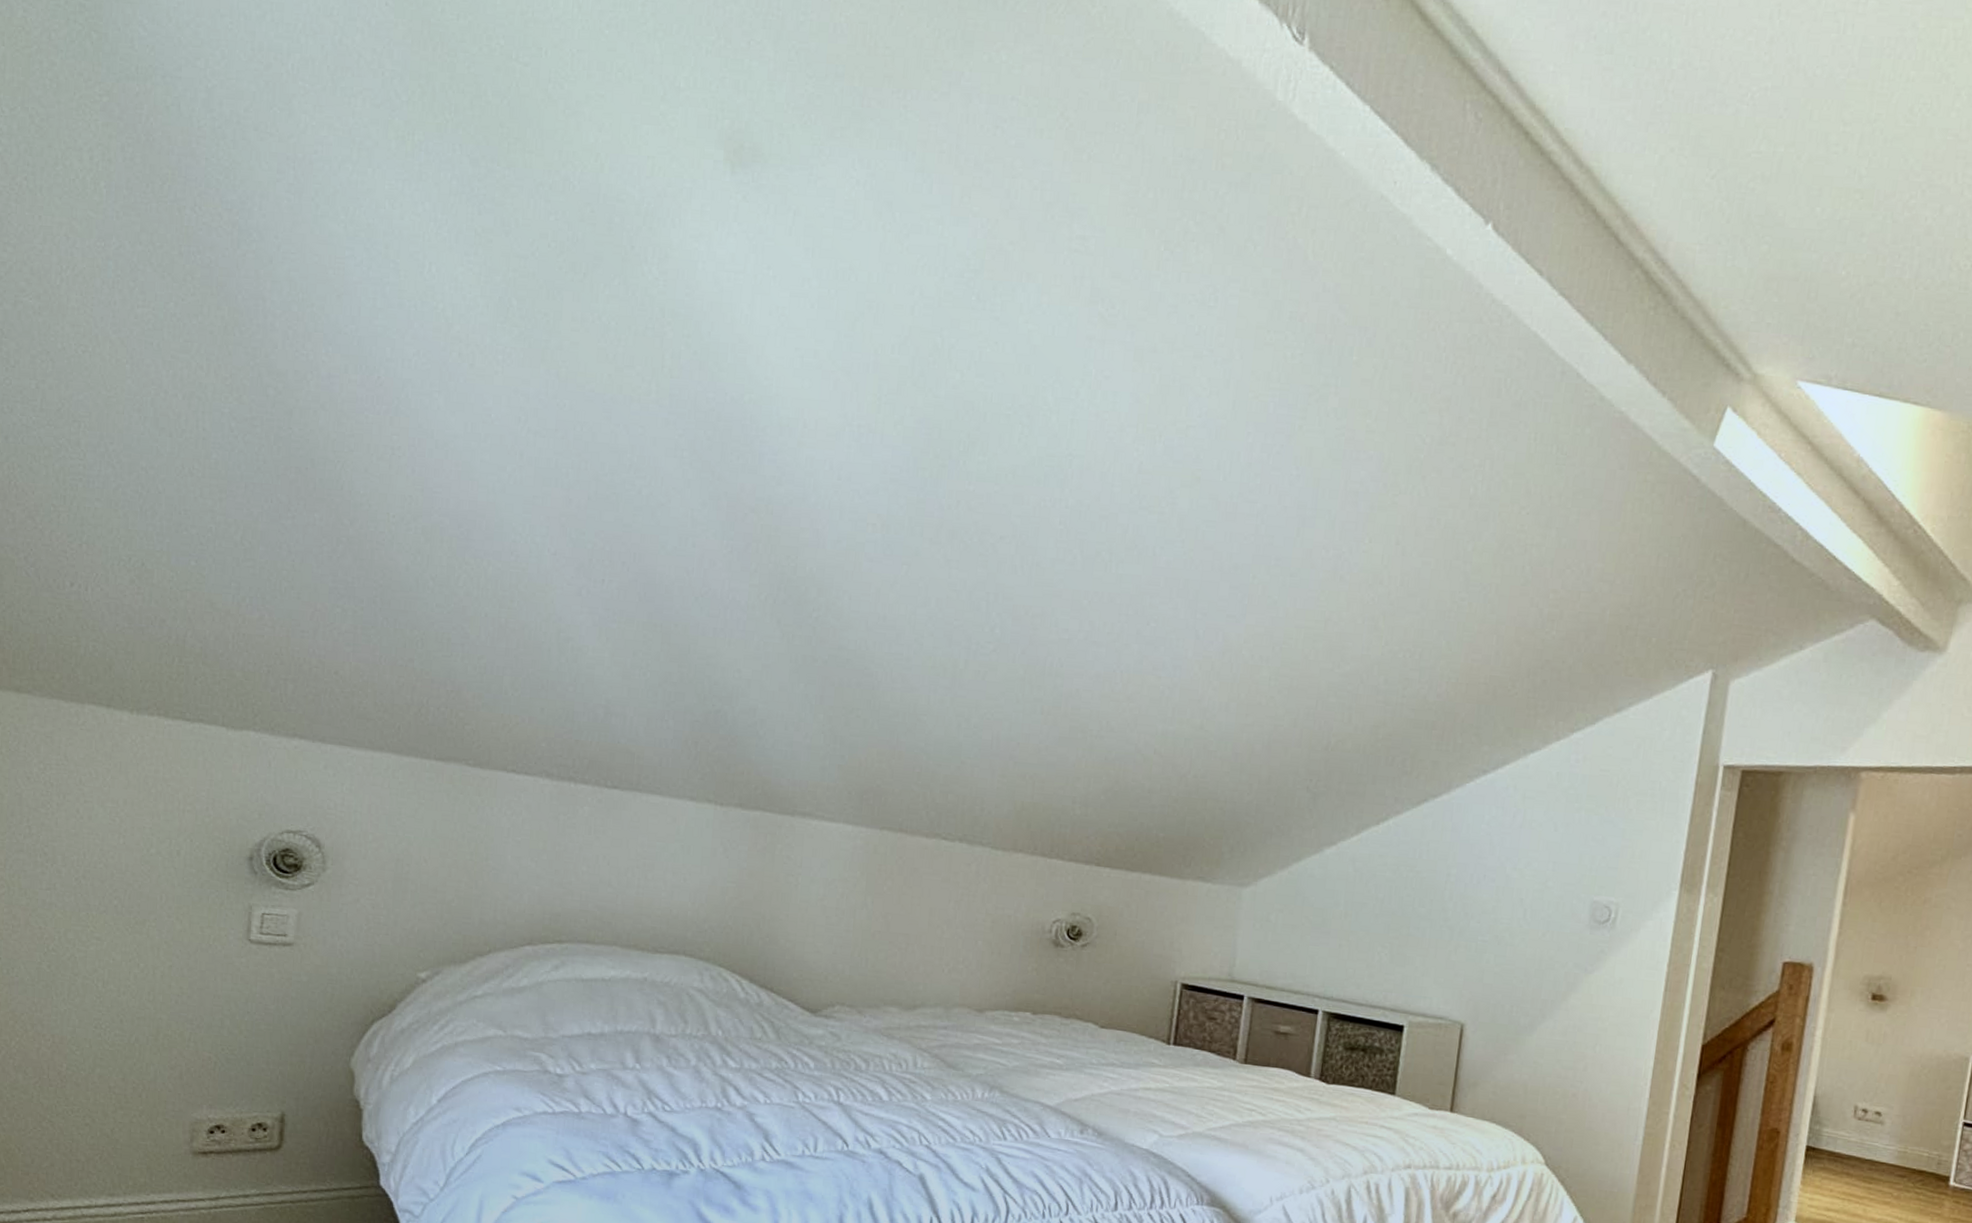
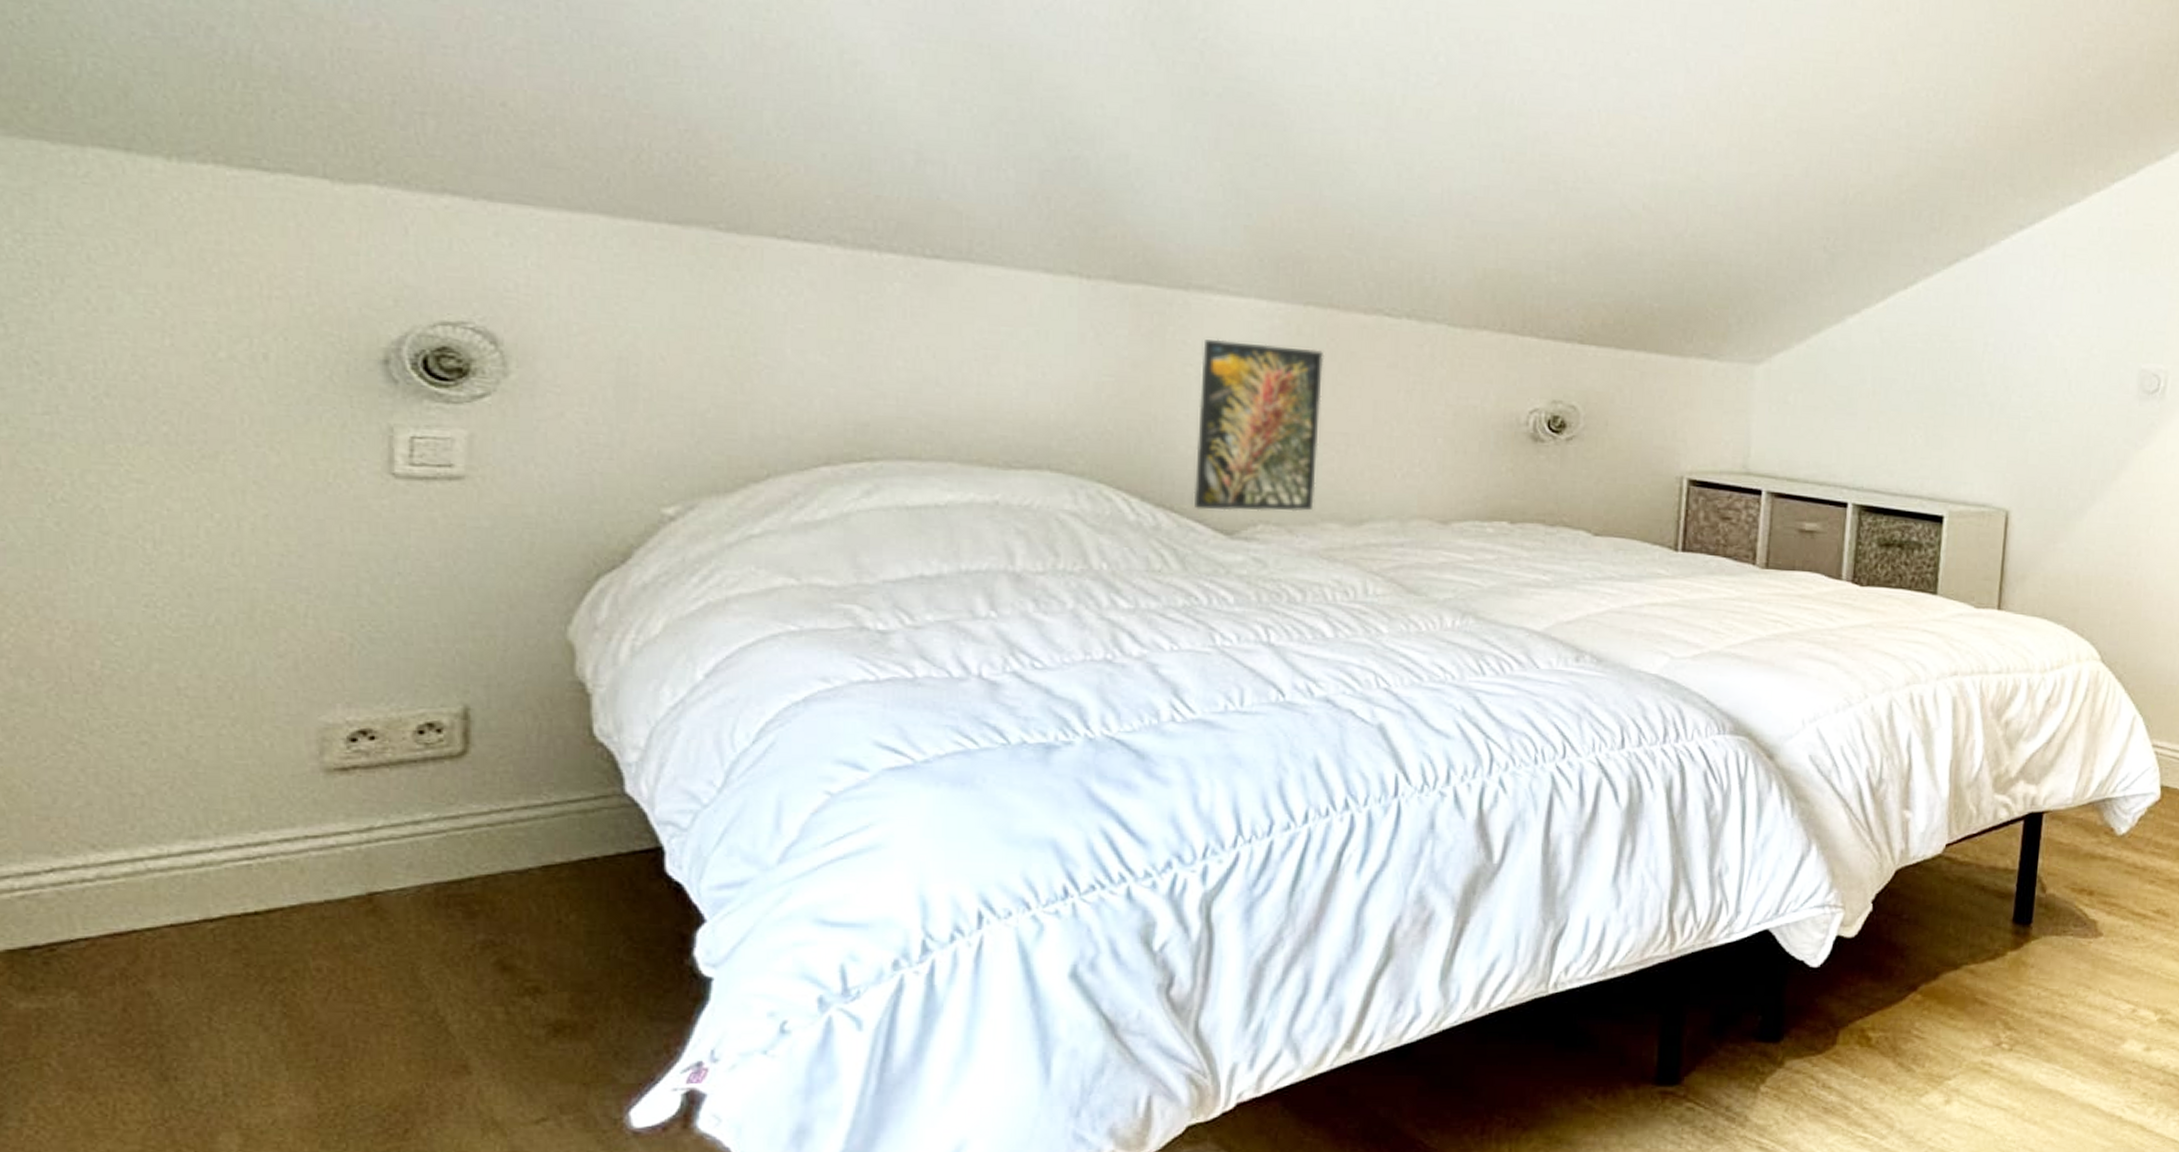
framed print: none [789,855,894,997] -> present [1193,339,1325,512]

